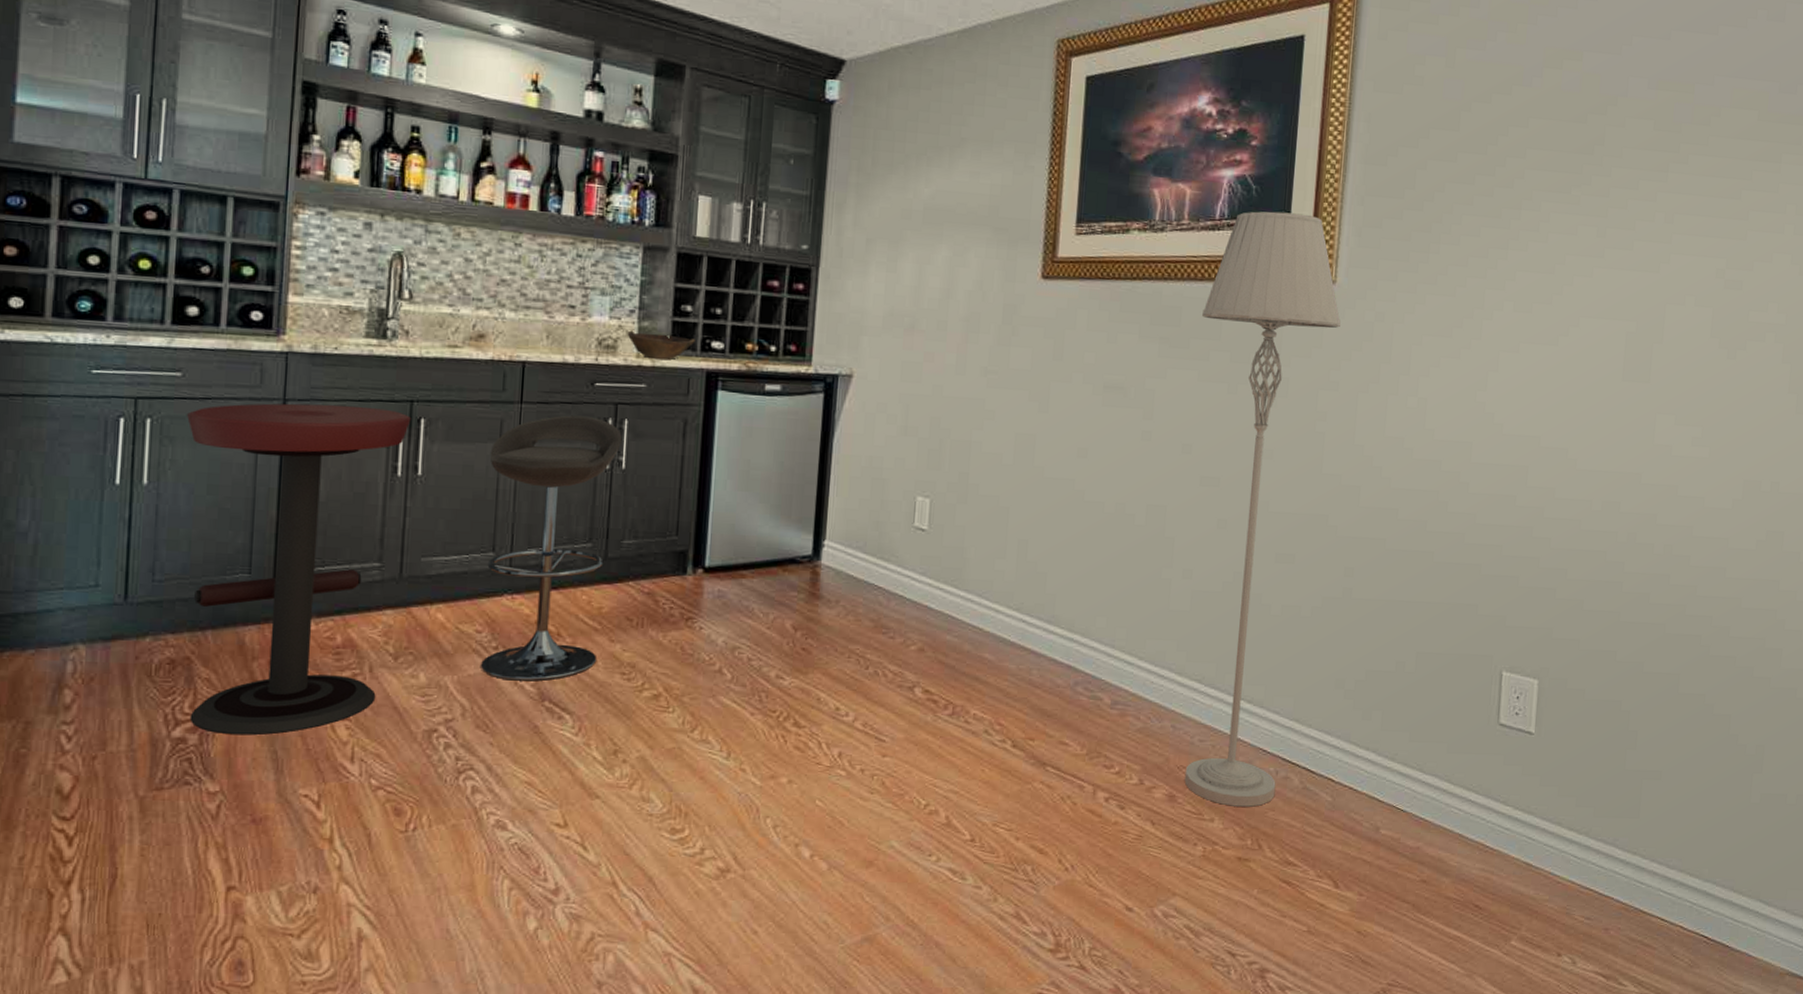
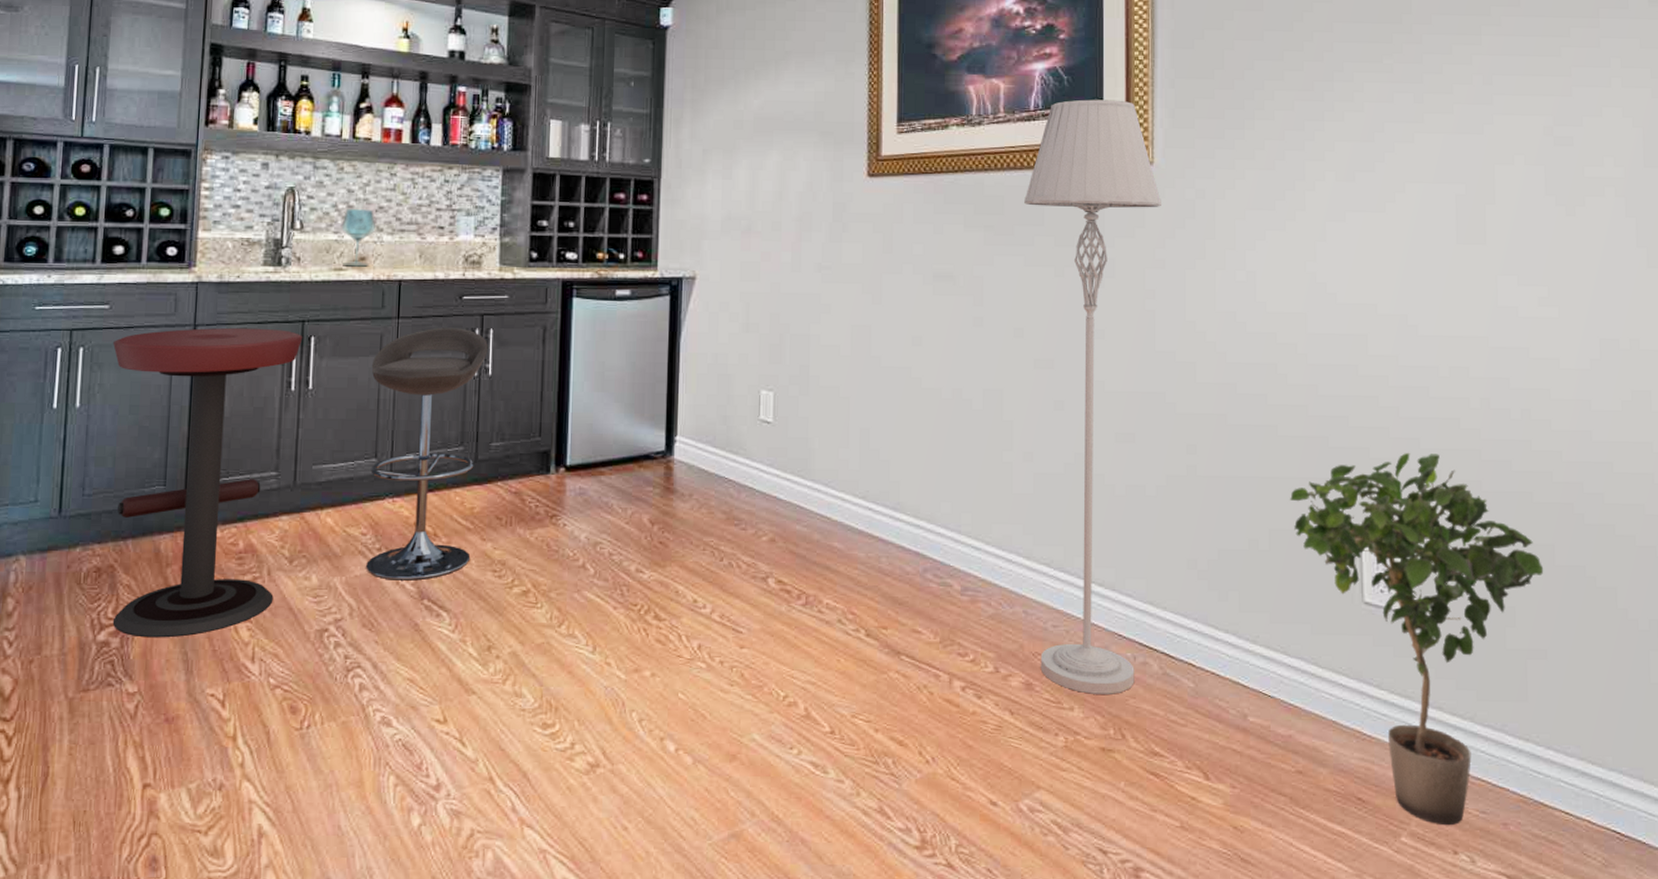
wine glass: none [457,280,497,345] -> present [342,209,376,267]
bowl: present [627,331,695,361] -> none [490,247,551,272]
potted plant: none [1439,583,1668,931] -> present [1290,453,1544,826]

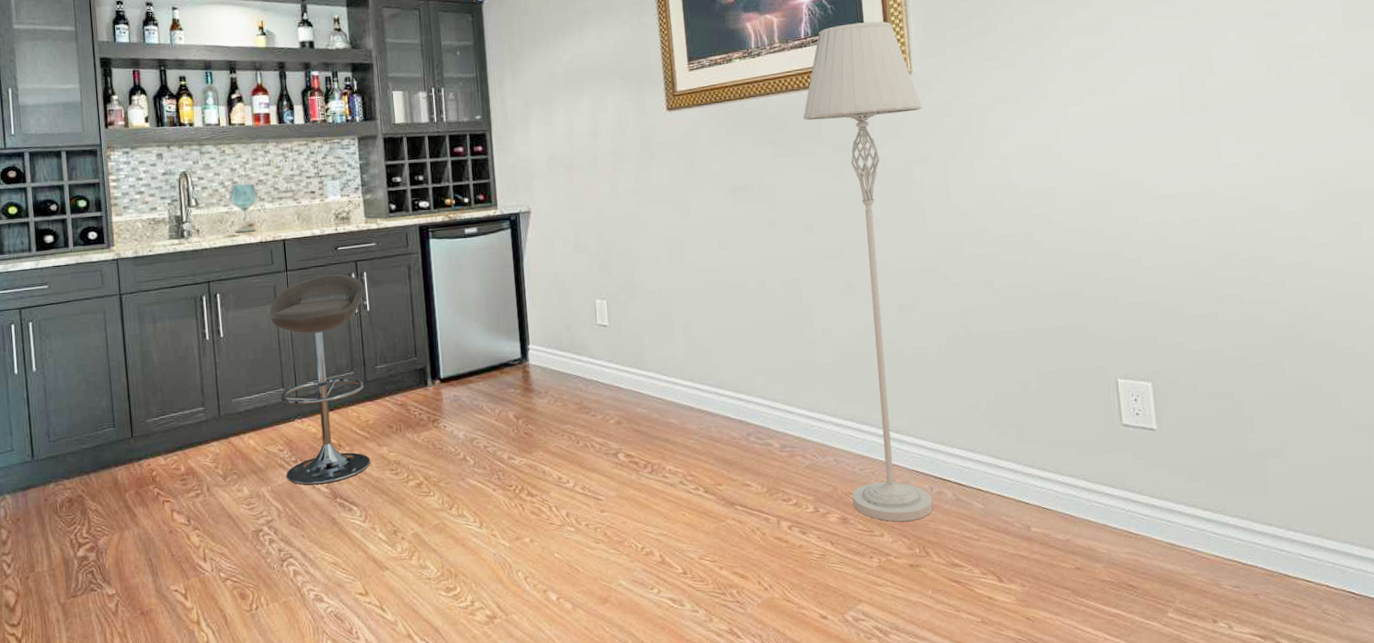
bar stool: present [112,327,303,638] -> none [56,291,215,550]
potted plant: present [1290,453,1544,826] -> none [1053,294,1276,600]

